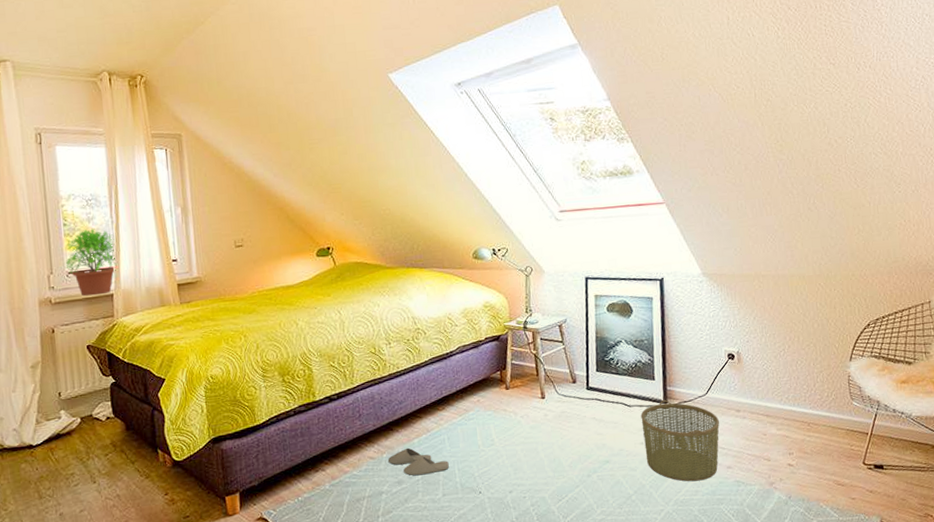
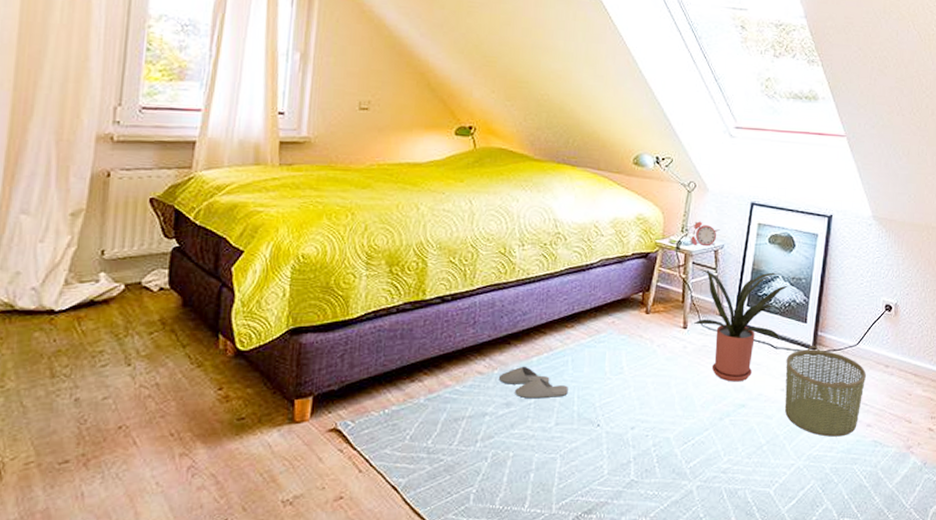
potted plant: present [65,229,116,297] -> none [139,59,209,140]
alarm clock: none [531,301,561,324] -> present [687,221,720,247]
house plant: none [545,337,632,442] -> present [694,268,788,382]

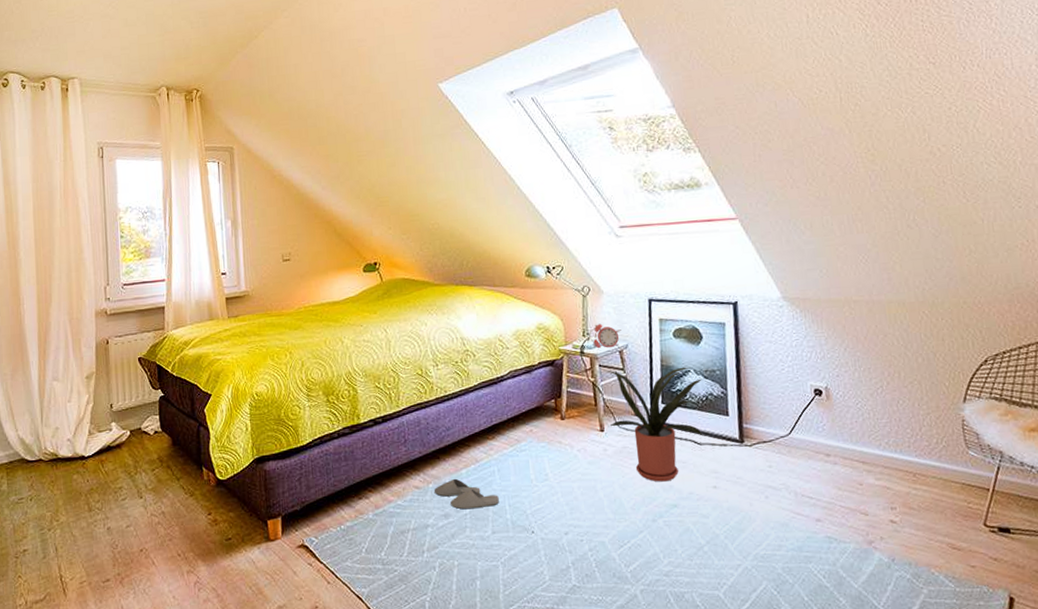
basket: present [784,346,867,437] -> none [713,439,806,534]

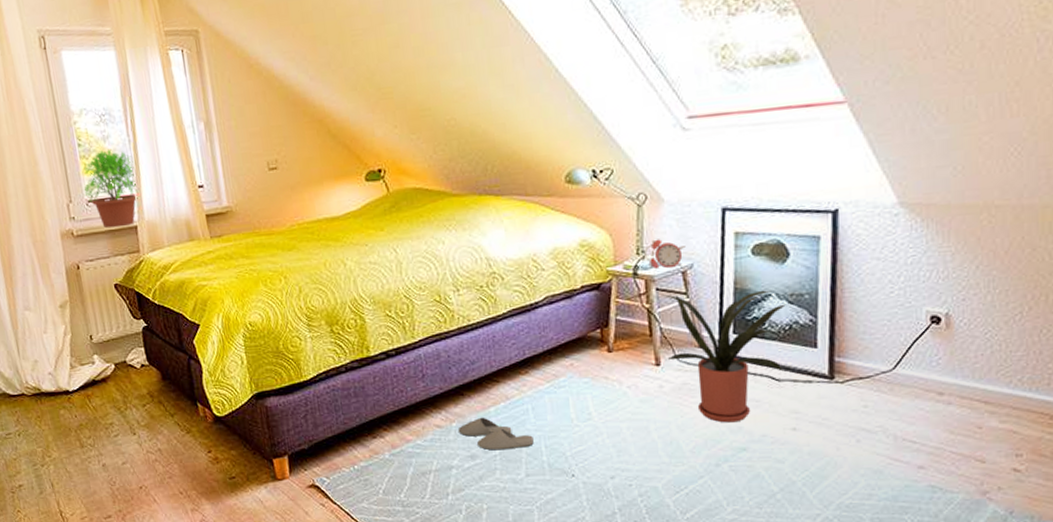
potted plant: none [121,241,168,309] -> present [83,149,138,229]

